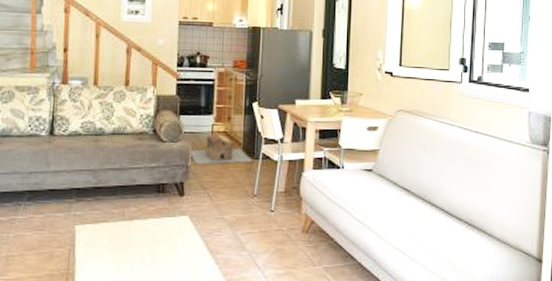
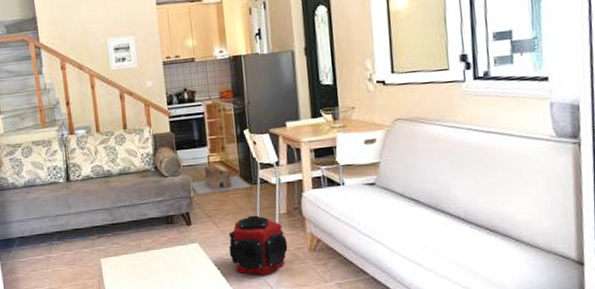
speaker: none [220,191,281,254] -> present [228,215,288,275]

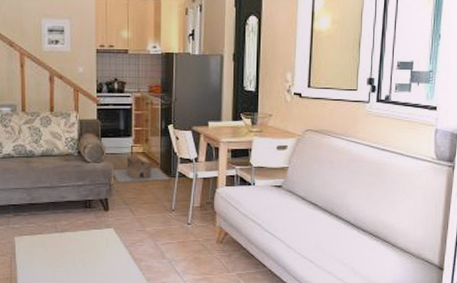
speaker: present [228,215,288,275] -> none [142,206,198,262]

